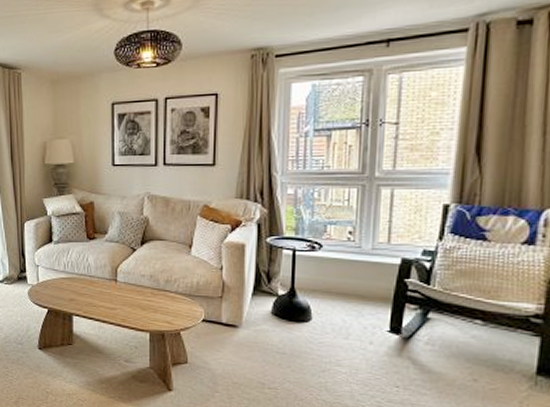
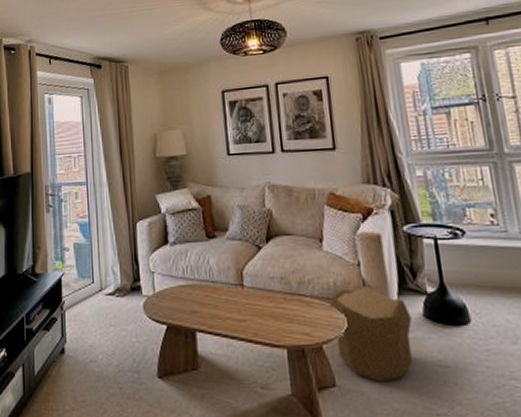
pouf: none [189,286,260,362] -> present [329,286,414,382]

